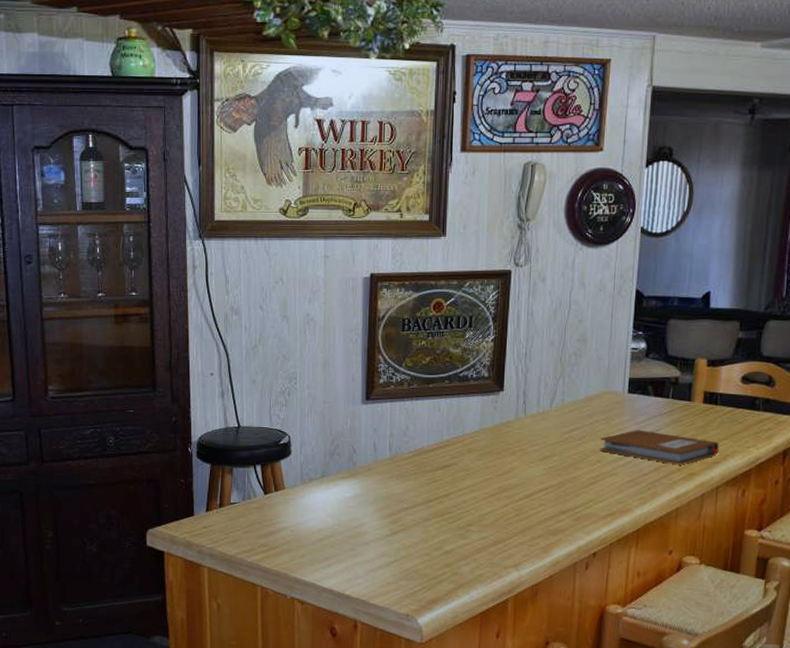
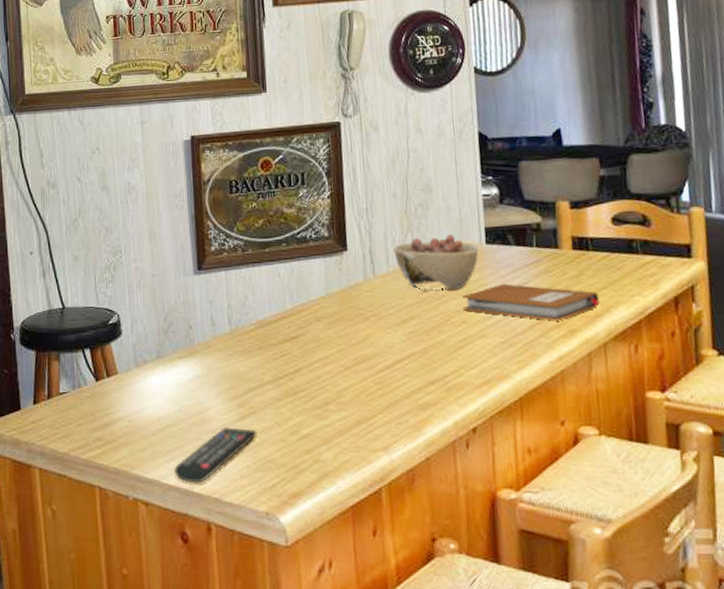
remote control: none [328,540,405,587] -> present [173,426,257,483]
bowl: none [545,382,621,433] -> present [394,234,479,291]

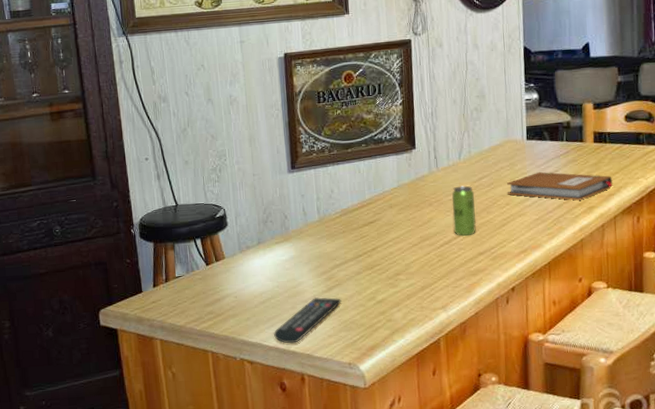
beverage can: none [393,297,425,361] -> present [452,185,477,237]
bowl: present [394,234,479,291] -> none [453,132,521,180]

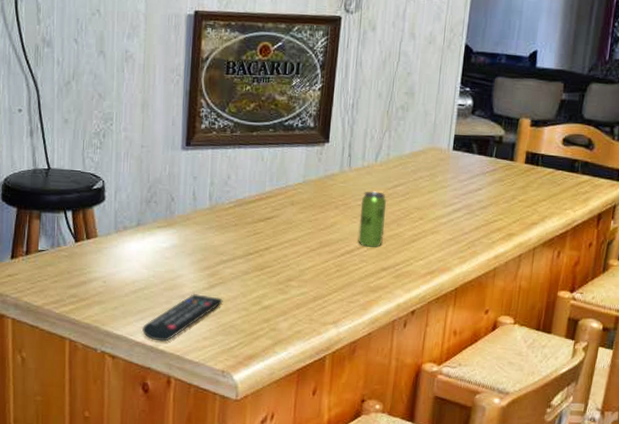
notebook: present [506,172,614,201] -> none [422,188,538,225]

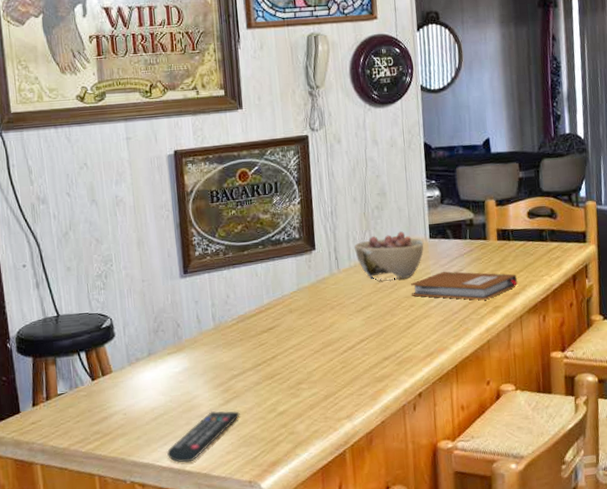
beverage can: present [358,191,387,248] -> none [354,287,381,341]
bowl: none [371,137,446,189] -> present [354,231,424,281]
notebook: none [422,188,538,225] -> present [410,271,518,300]

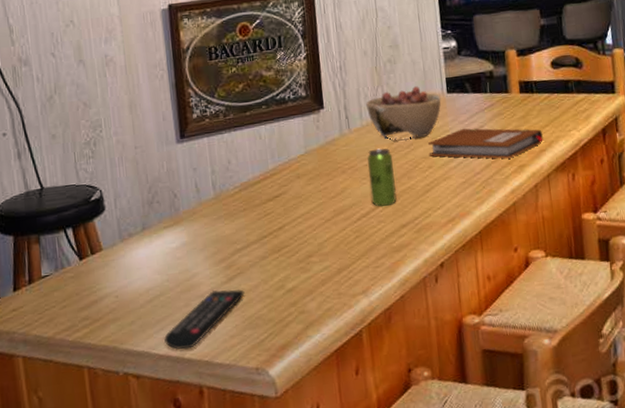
beverage can: none [354,287,381,341] -> present [367,148,397,208]

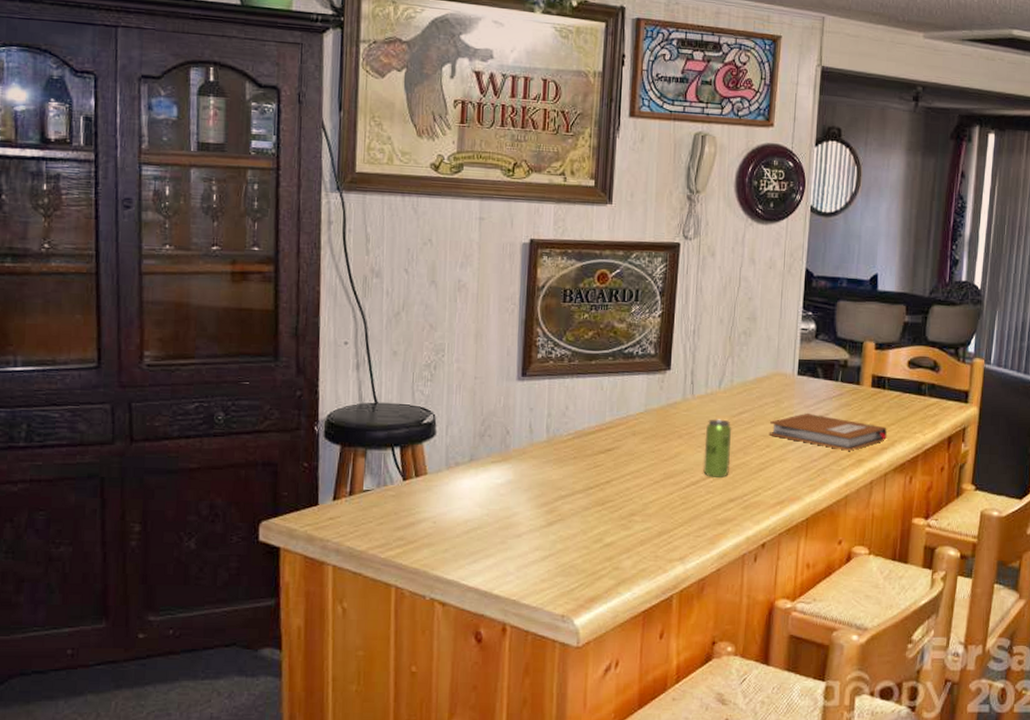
remote control: present [163,289,245,350] -> none [474,531,562,585]
bowl: present [366,86,441,141] -> none [714,363,791,416]

